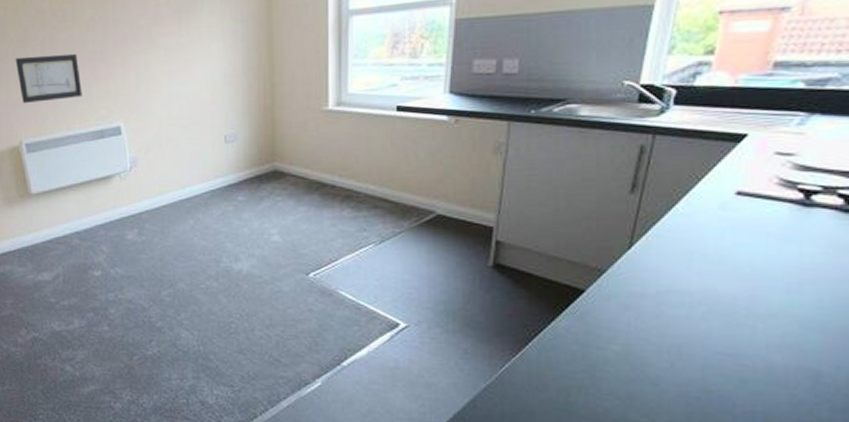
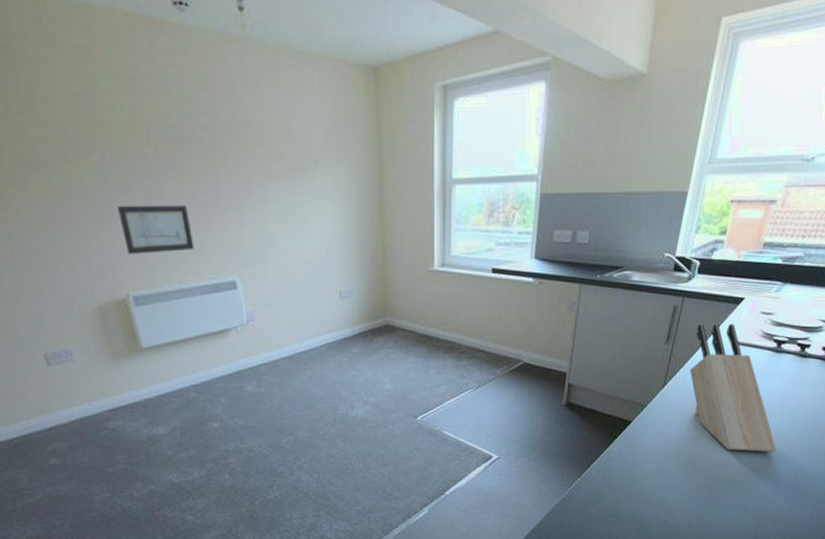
knife block: none [667,168,813,342] -> present [689,324,777,452]

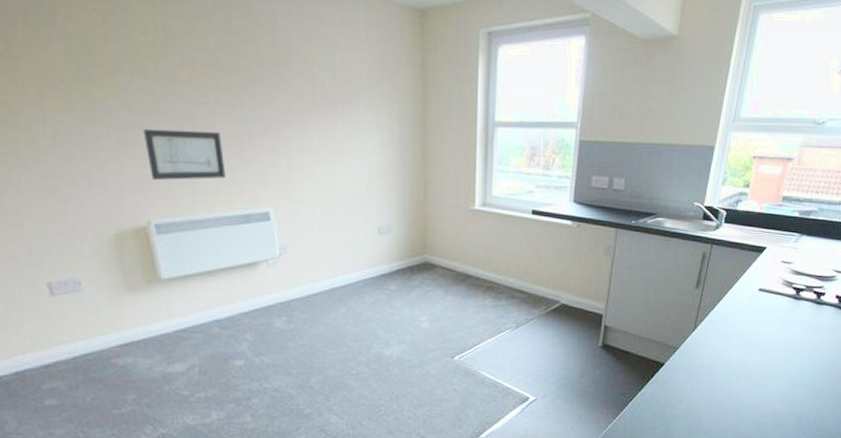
knife block: present [689,324,777,452] -> none [718,271,797,395]

